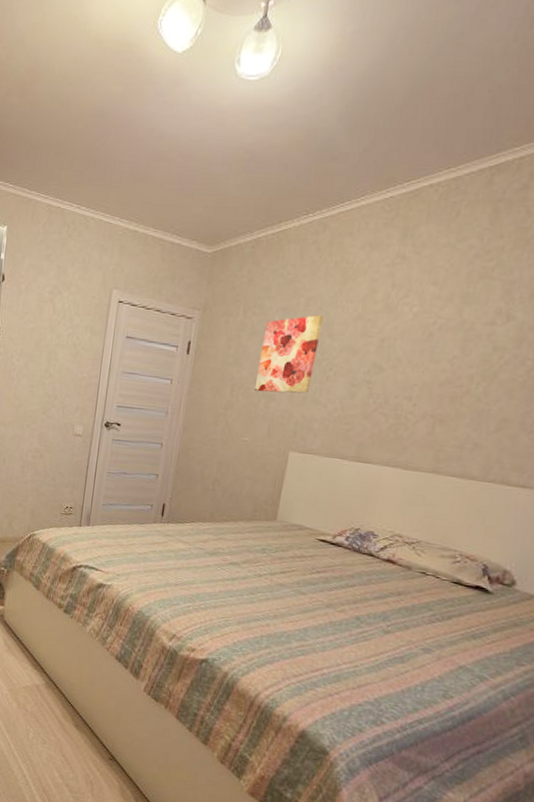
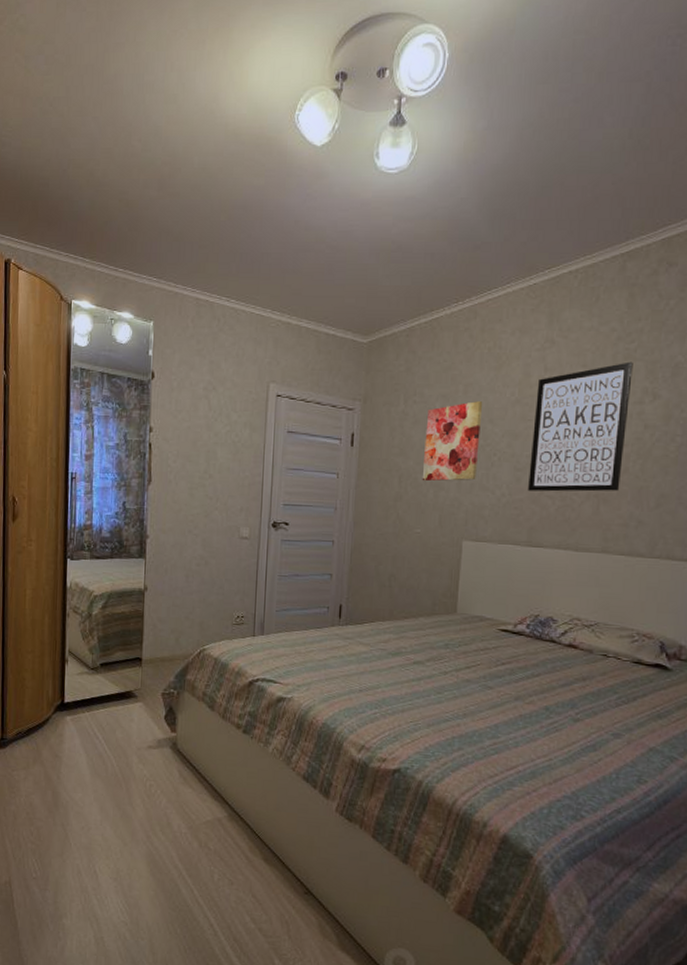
wall art: none [361,280,489,413] -> present [528,361,633,492]

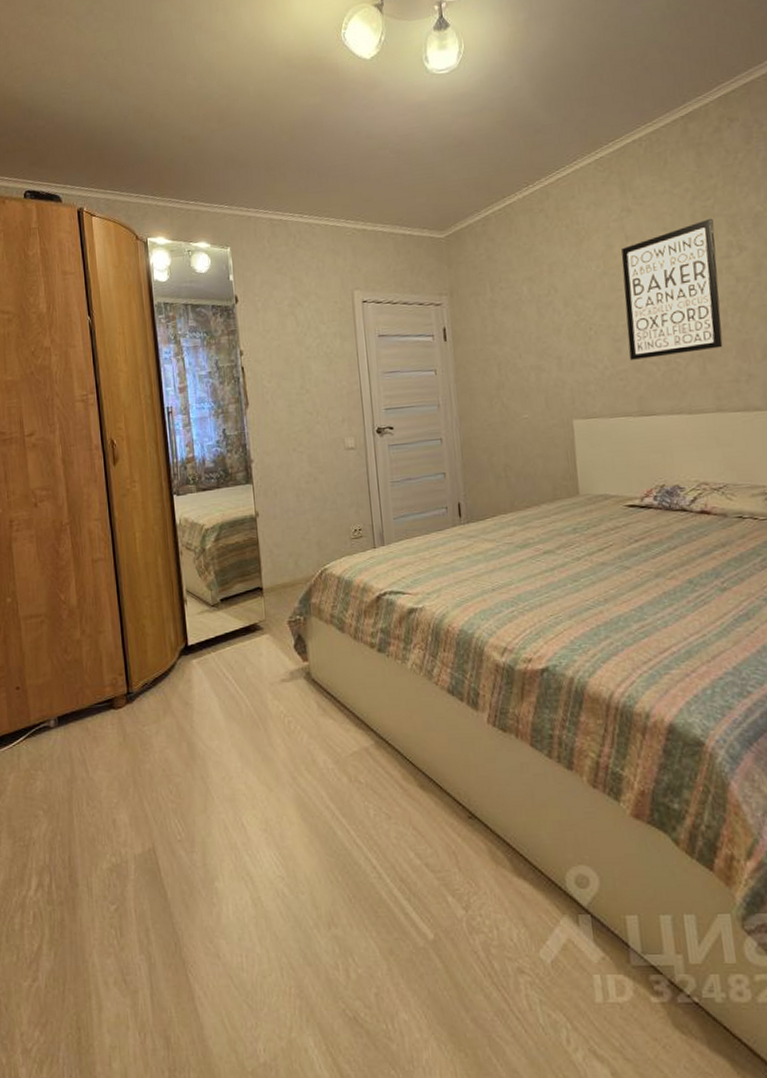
wall art: present [422,401,483,482] -> none [516,278,576,366]

